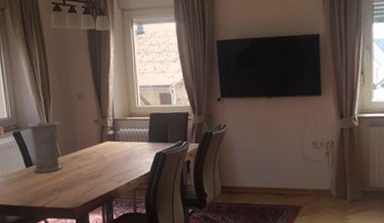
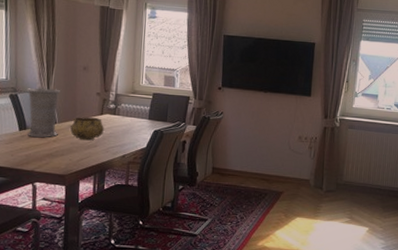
decorative bowl: none [73,146,106,171] -> present [70,117,104,141]

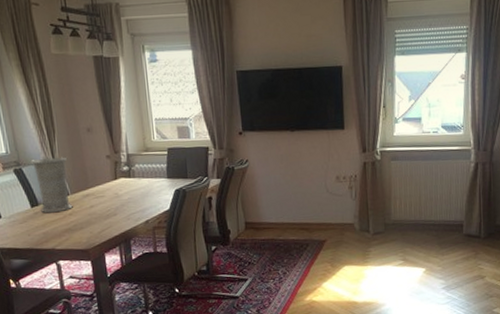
decorative bowl: present [70,117,104,141] -> none [85,183,121,210]

